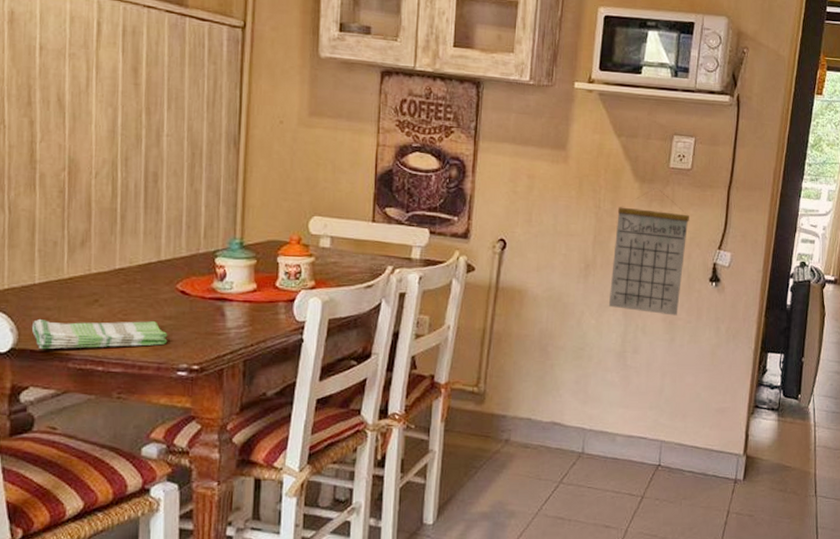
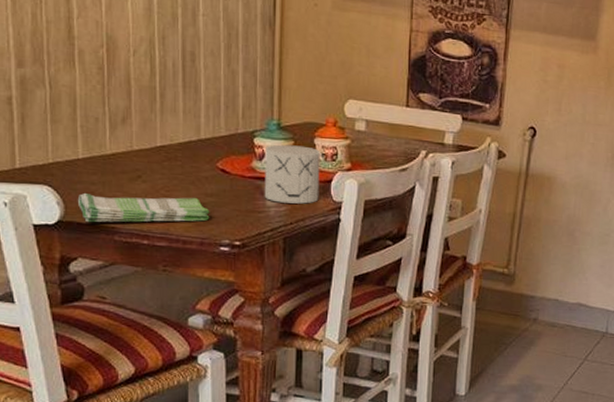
mug: none [224,264,284,325] -> present [264,144,320,204]

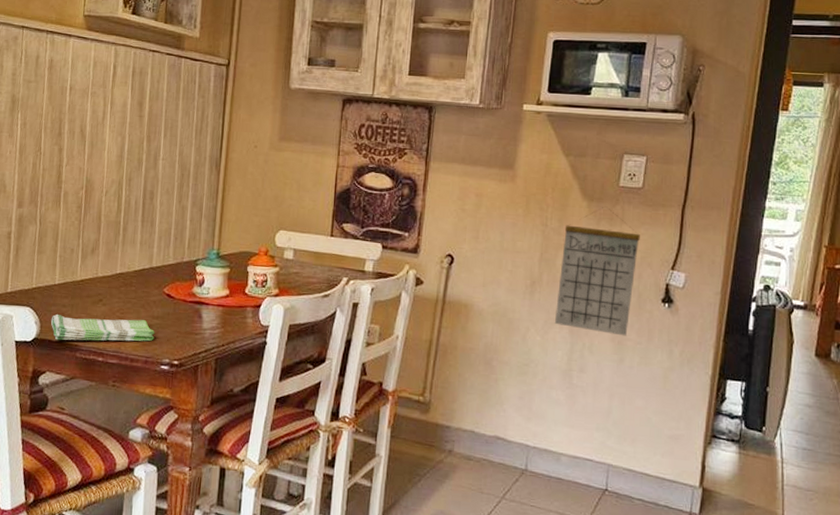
mug: present [264,144,320,204] -> none [201,272,252,327]

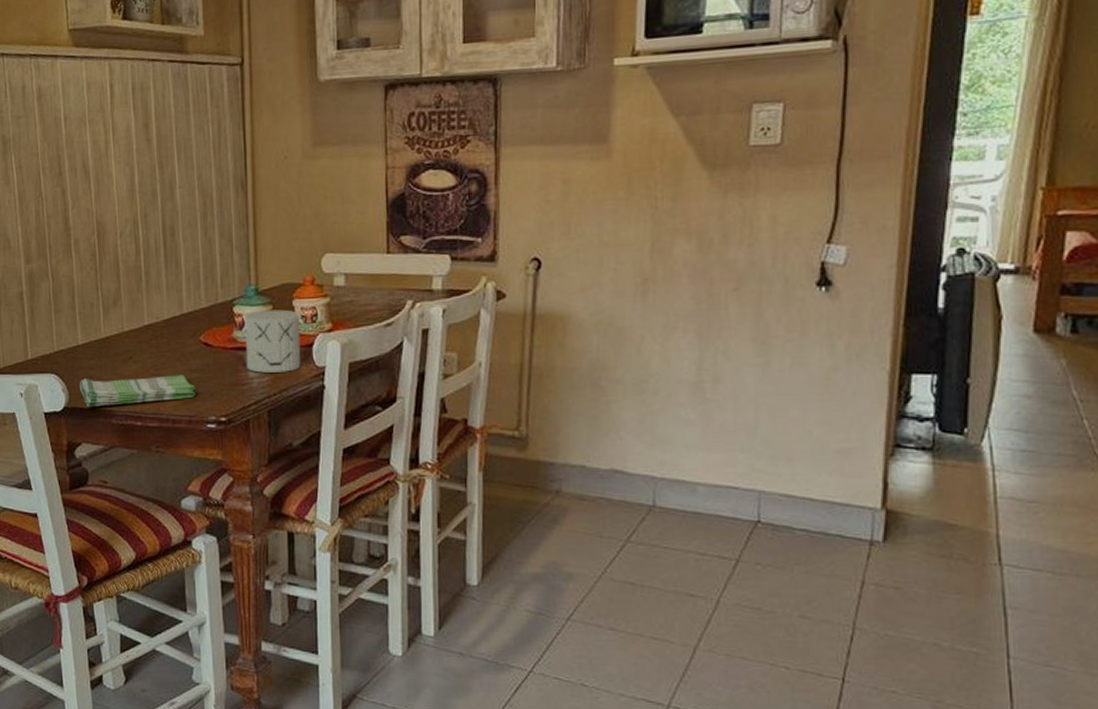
mug: none [201,272,252,327] -> present [245,309,301,373]
calendar: present [554,207,640,336] -> none [676,175,782,334]

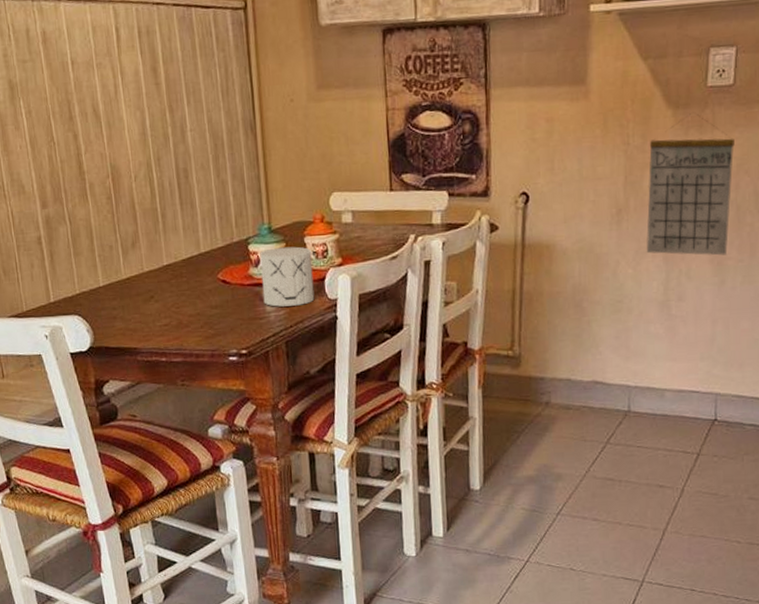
dish towel: present [80,375,196,407] -> none [103,311,217,346]
calendar: none [676,175,782,334] -> present [646,113,735,256]

